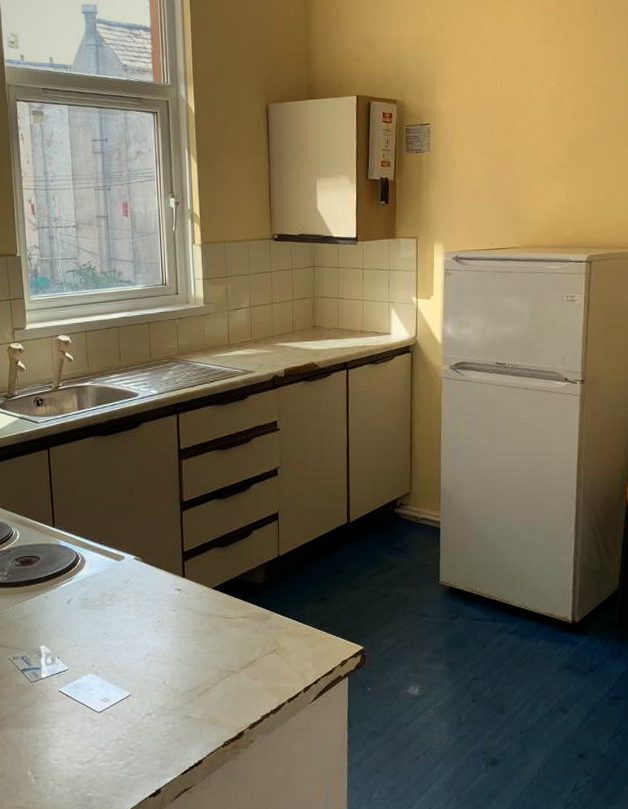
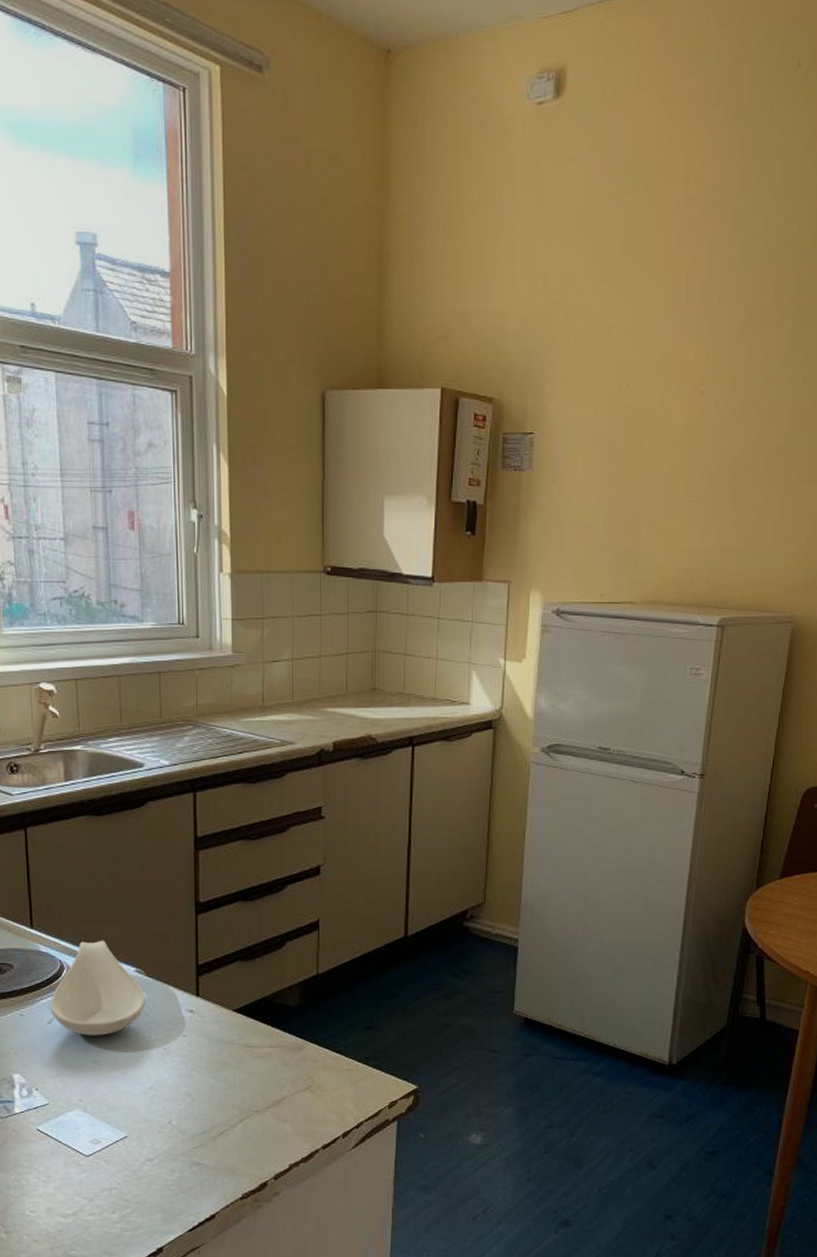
spoon rest: none [68,535,143,613] -> present [49,940,146,1036]

